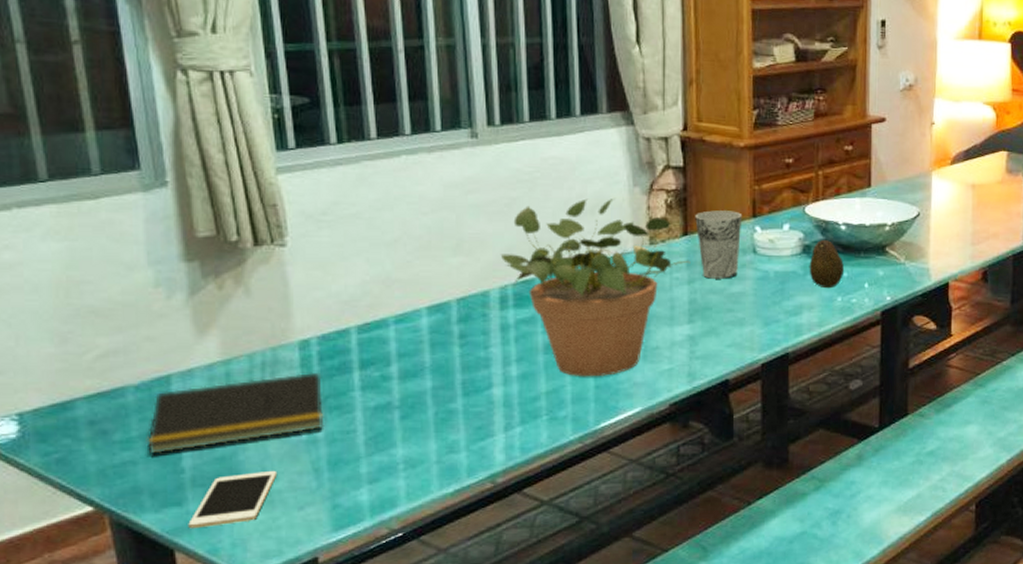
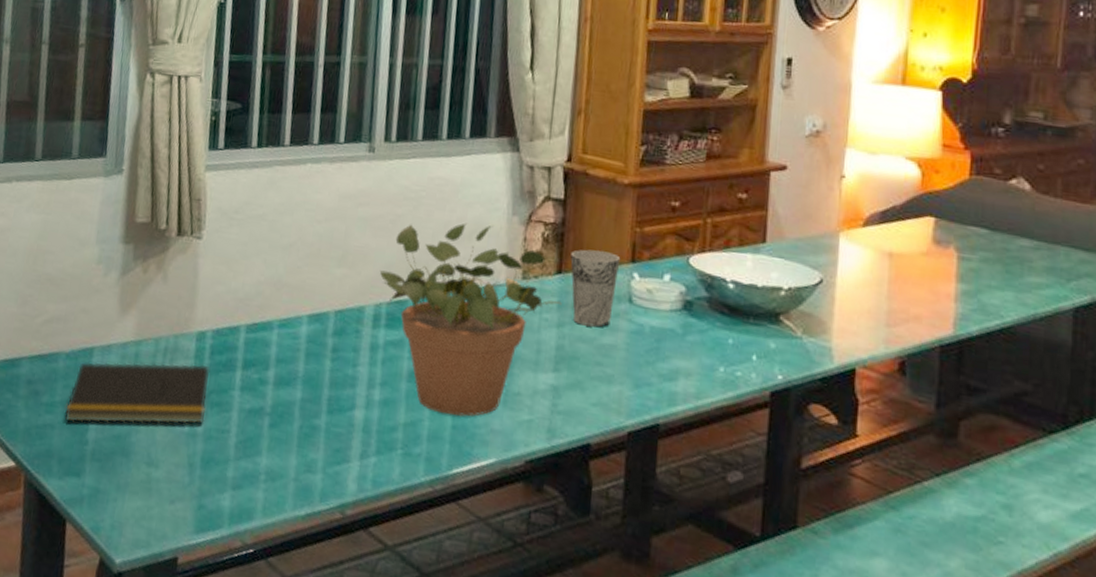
cell phone: present [188,471,278,529] -> none [81,455,159,506]
fruit: present [809,240,844,289] -> none [688,297,729,356]

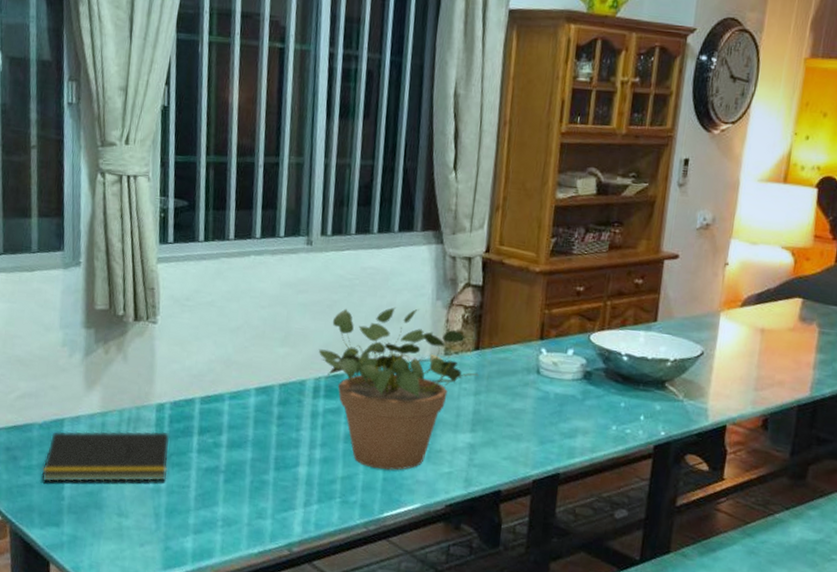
cup: present [570,249,621,328] -> none [487,329,531,395]

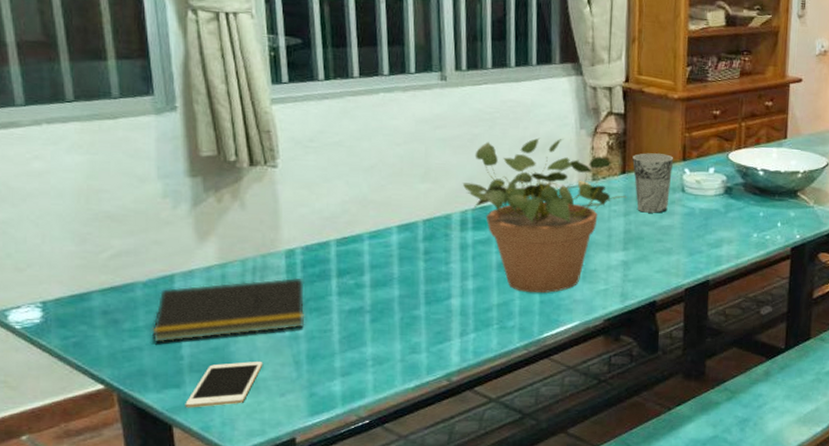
cell phone: none [61,508,129,549] -> present [185,362,263,408]
cup: none [487,329,531,395] -> present [632,153,674,213]

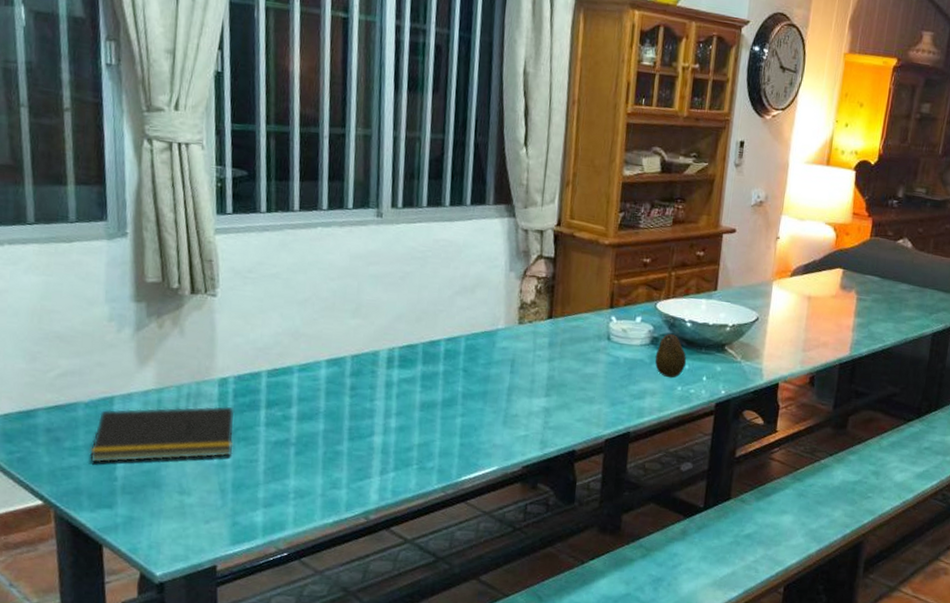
cell phone: present [185,362,263,408] -> none [115,486,191,529]
potted plant: present [462,137,627,293] -> none [391,278,552,436]
cup: present [632,153,674,213] -> none [559,298,601,361]
fruit: none [729,183,760,226] -> present [654,334,686,378]

